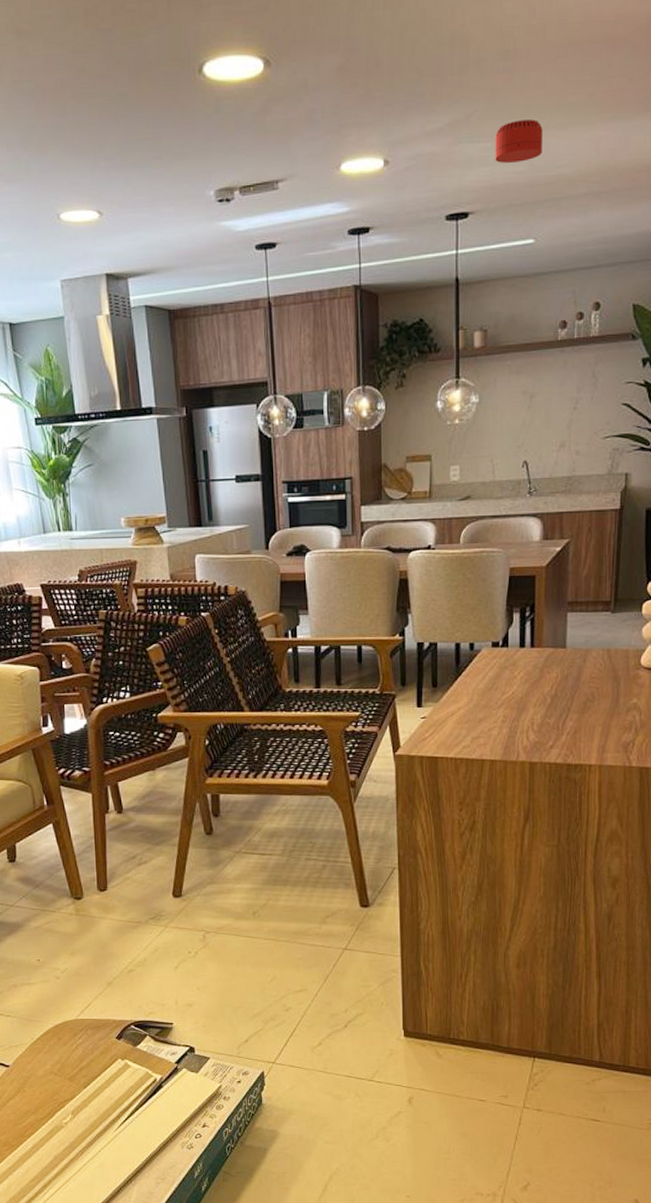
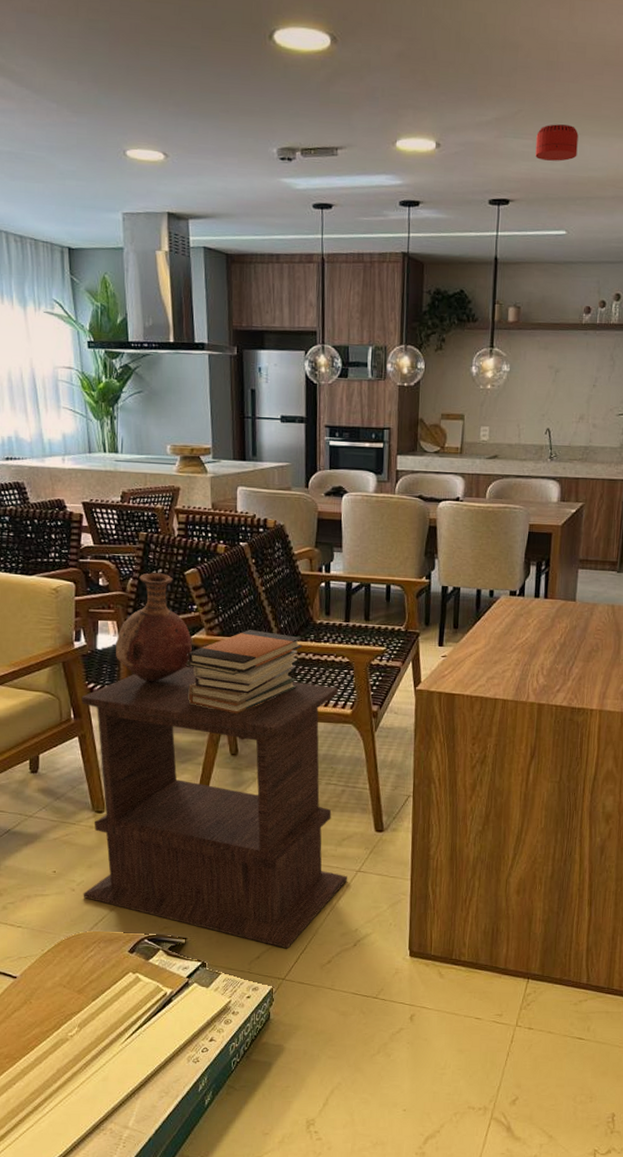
side table: none [53,746,334,1032] -> present [81,667,347,949]
vase: none [83,651,159,764] -> present [116,573,192,682]
book stack: none [155,703,272,791] -> present [187,630,303,714]

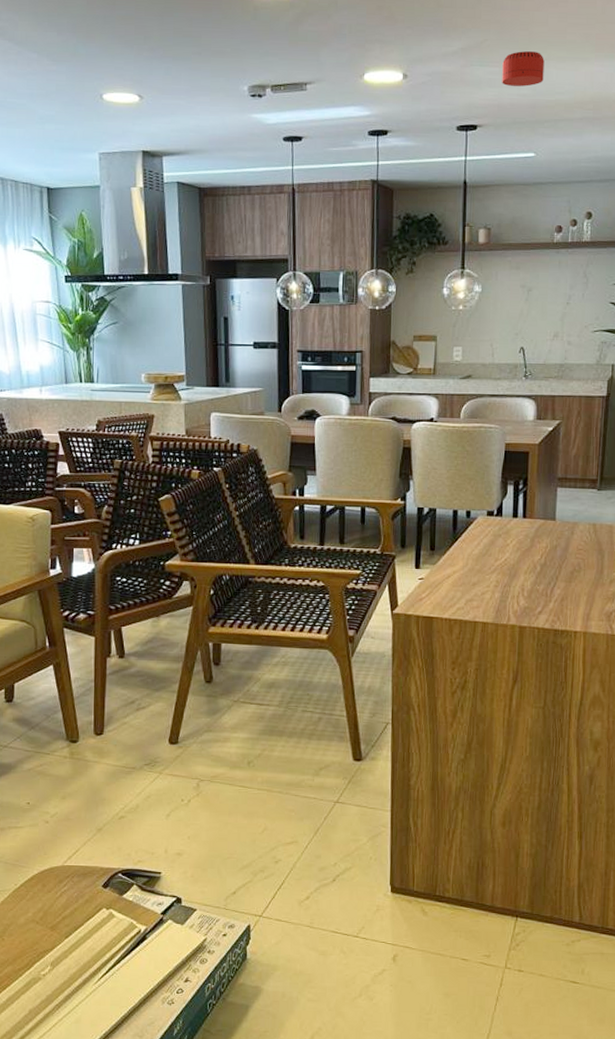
side table: present [81,667,347,949] -> none [56,593,325,884]
vase: present [116,573,192,682] -> none [91,500,166,609]
book stack: present [187,630,303,714] -> none [161,555,277,640]

